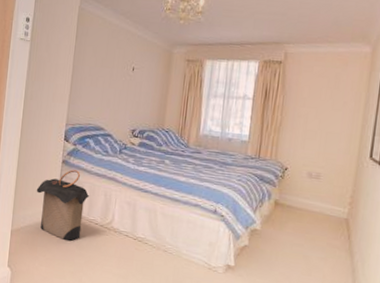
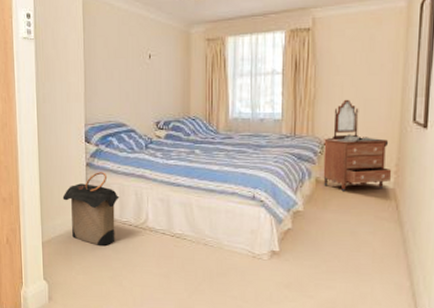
dresser: none [282,129,347,218] -> present [323,99,392,192]

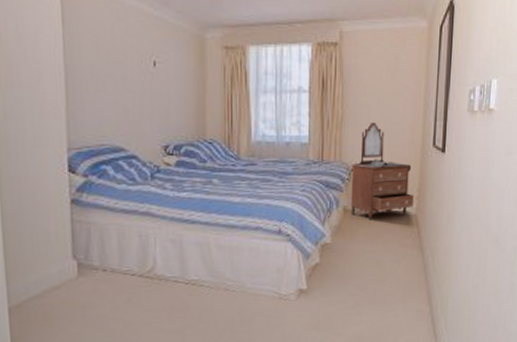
laundry hamper: present [62,172,120,246] -> none [37,210,118,304]

